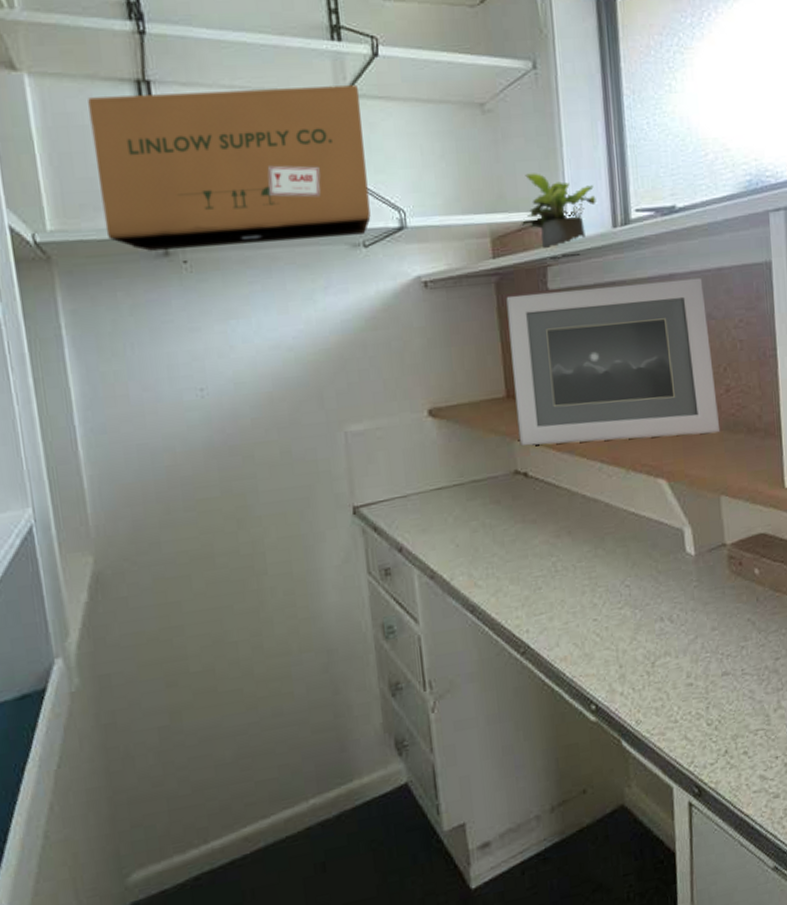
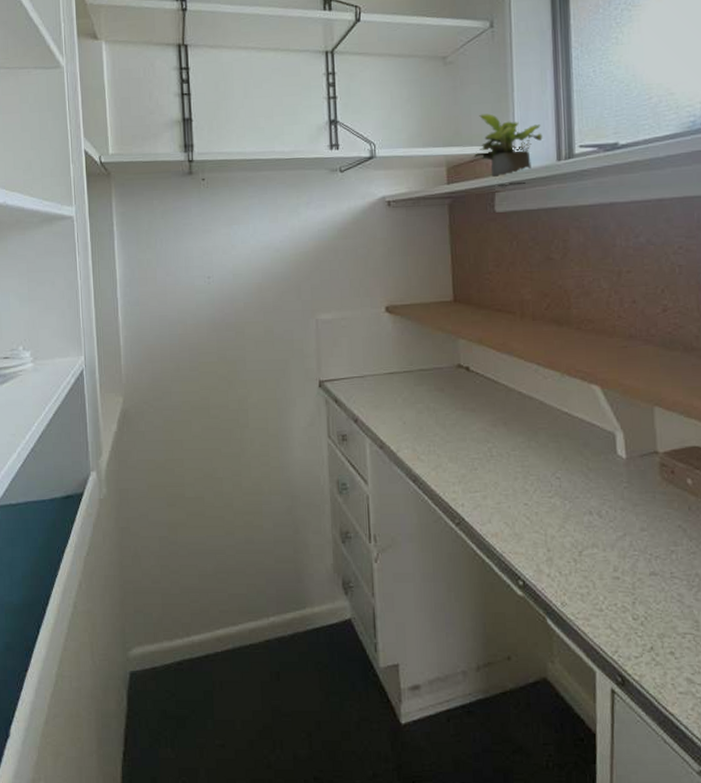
box: present [88,85,371,251] -> none [144,44,347,171]
picture frame: present [506,277,721,447] -> none [457,207,656,349]

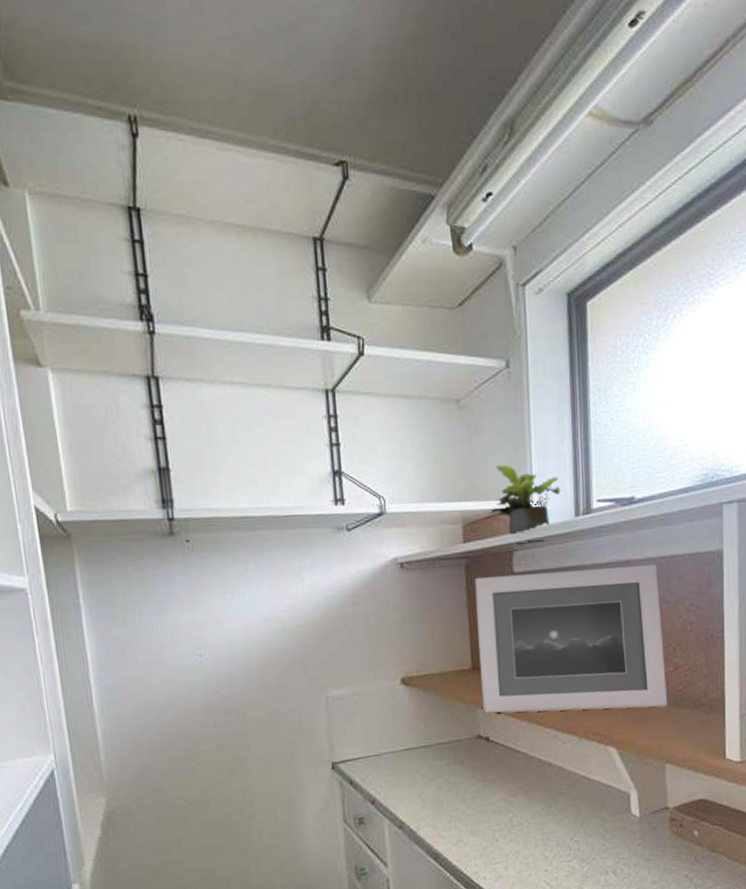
picture frame: none [457,207,656,349] -> present [475,564,668,714]

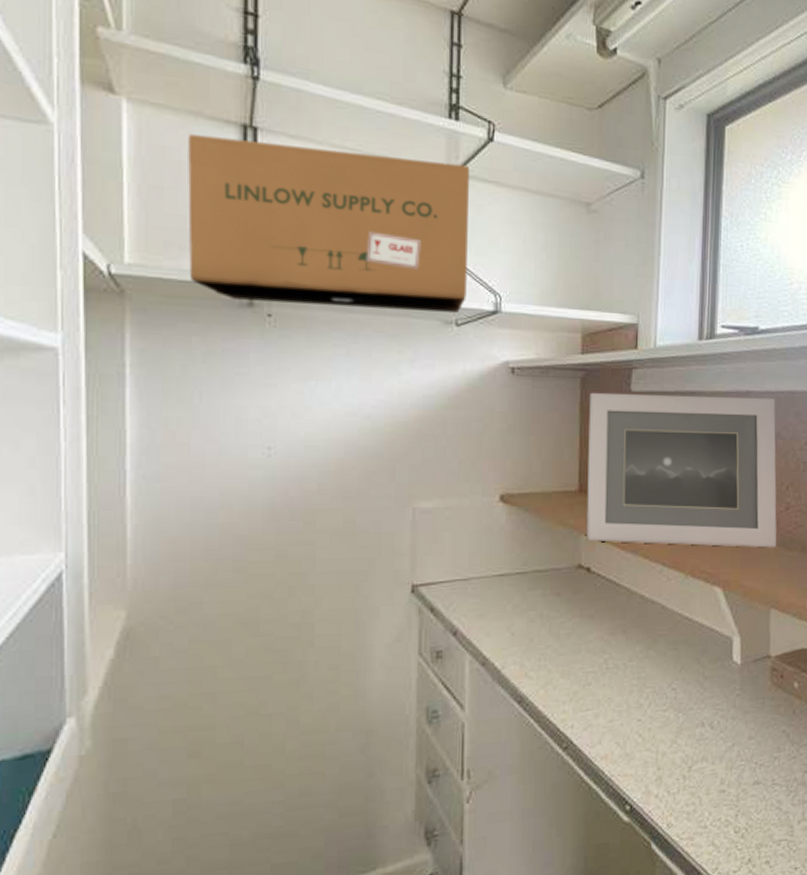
box: none [104,382,354,531] -> present [188,134,469,313]
potted plant: present [490,464,561,545] -> none [612,276,686,363]

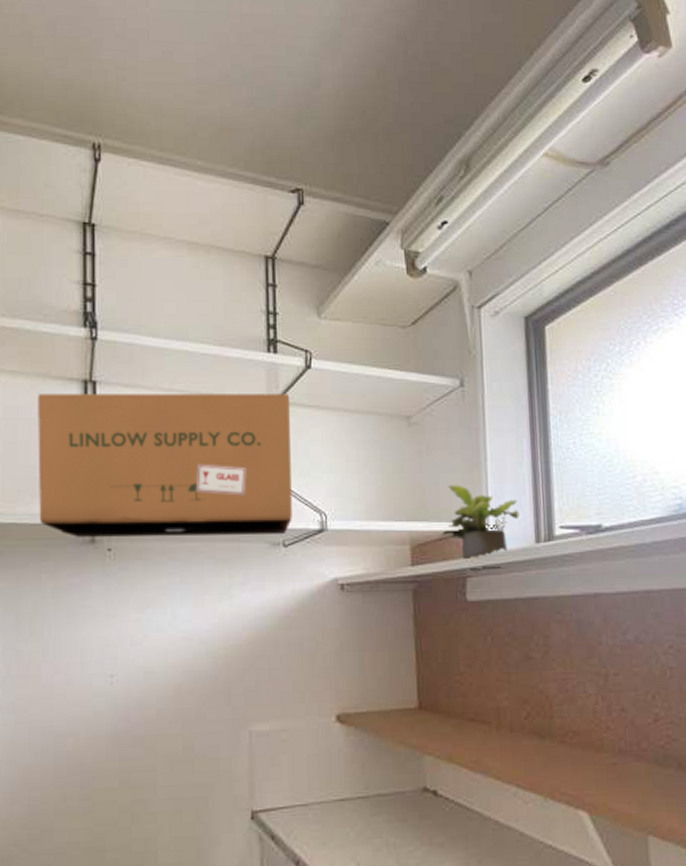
picture frame: present [586,392,777,548] -> none [423,599,649,766]
potted plant: none [612,276,686,363] -> present [442,485,520,570]

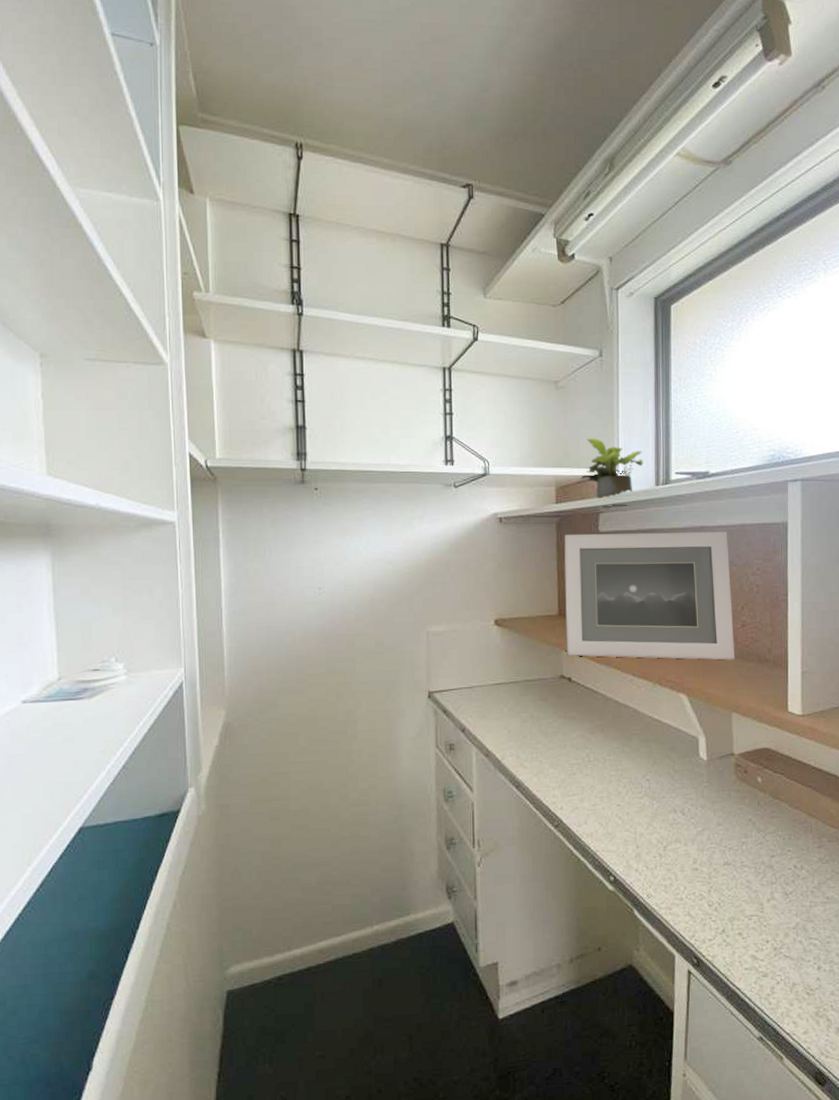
box: present [38,394,292,537] -> none [256,361,462,479]
picture frame: none [423,599,649,766] -> present [564,531,735,660]

